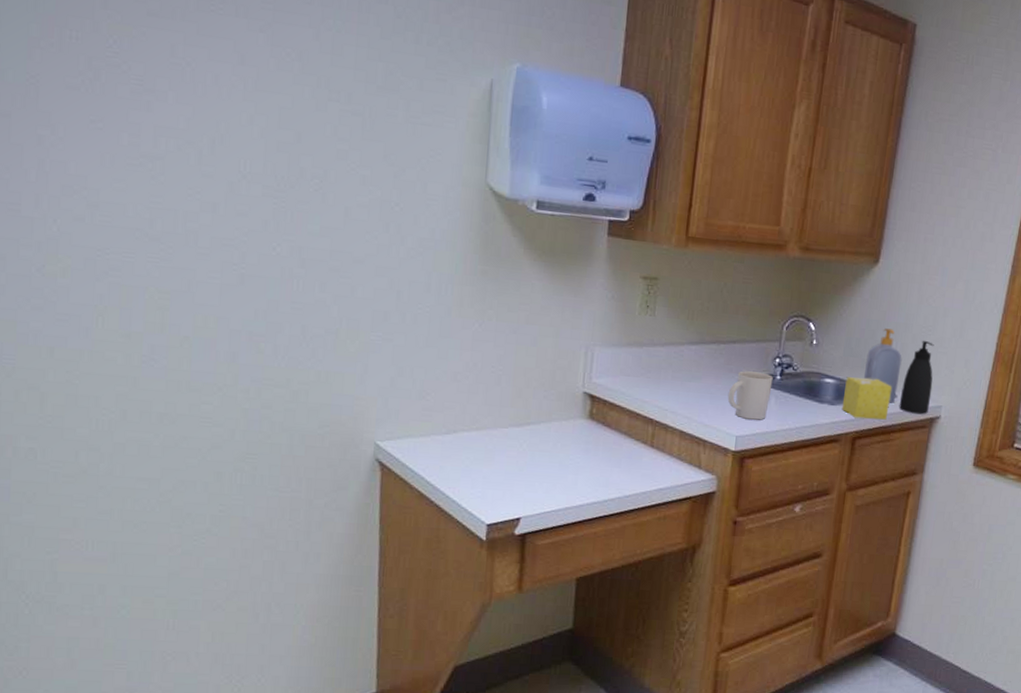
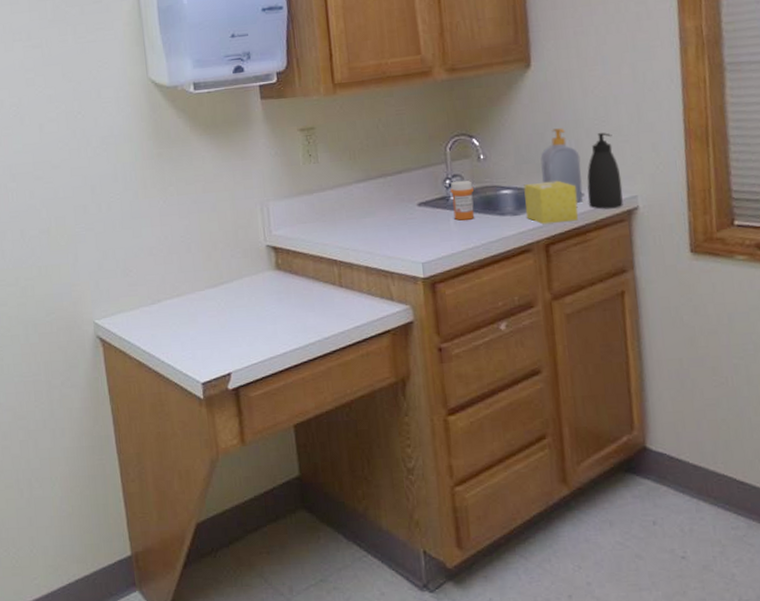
mug: present [727,371,773,420] -> none [404,196,449,245]
medicine bottle: none [776,361,801,402] -> present [450,180,475,221]

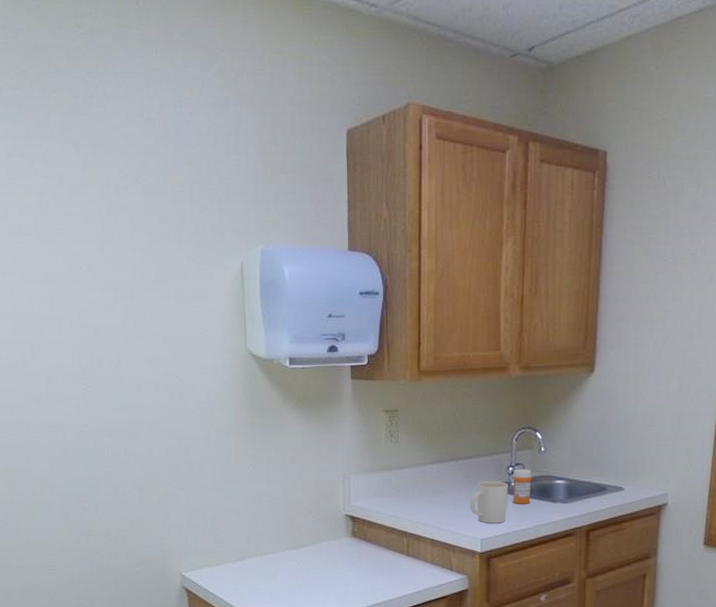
mug: none [404,196,449,245] -> present [470,481,508,523]
sponge: present [524,180,579,225] -> none [574,475,618,513]
soap bottle: present [540,128,583,203] -> none [591,429,626,496]
soap dispenser: present [587,132,623,210] -> none [627,435,657,503]

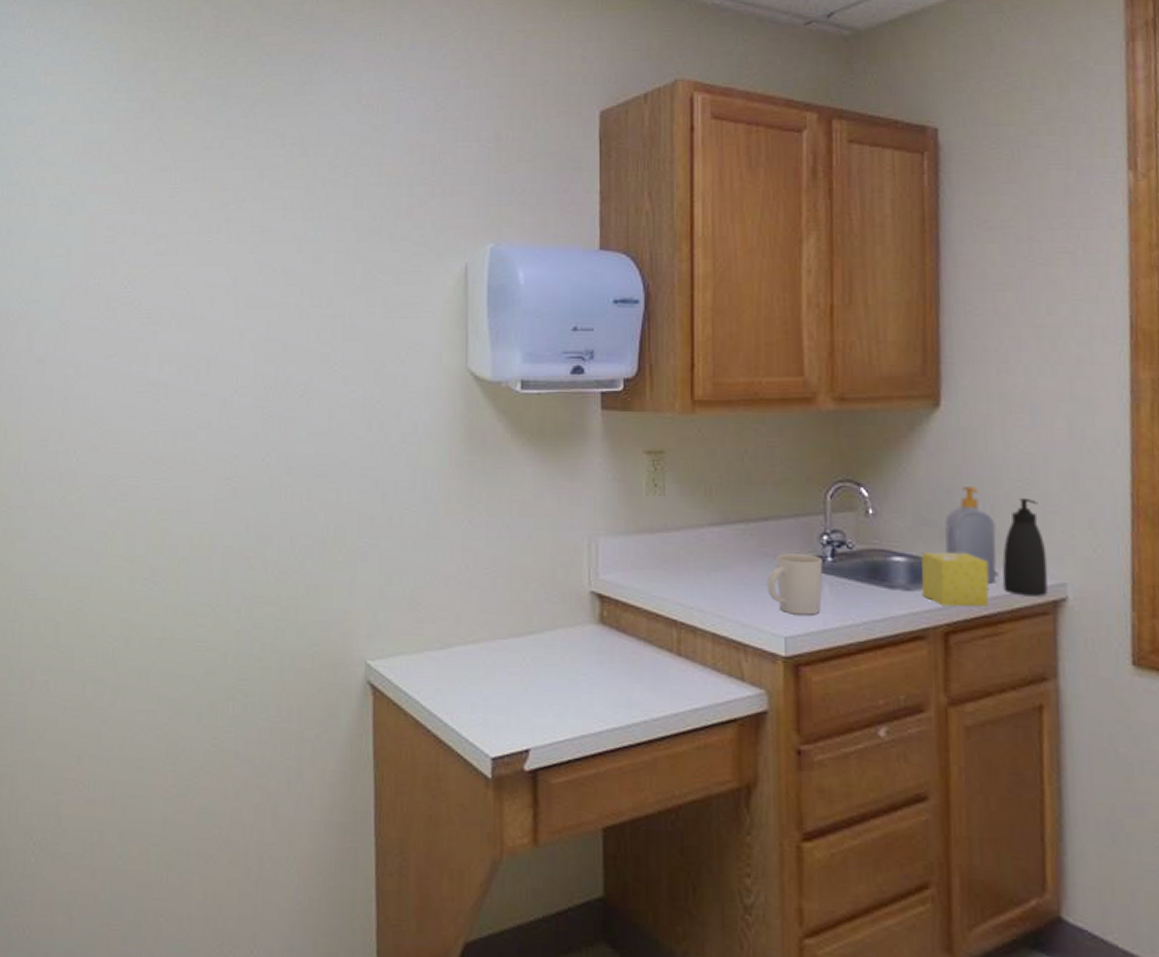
medicine bottle: present [512,468,533,504] -> none [827,537,858,589]
sponge: none [574,475,618,513] -> present [921,552,990,608]
soap bottle: none [591,429,626,496] -> present [944,486,997,584]
soap dispenser: none [627,435,657,503] -> present [1002,497,1048,597]

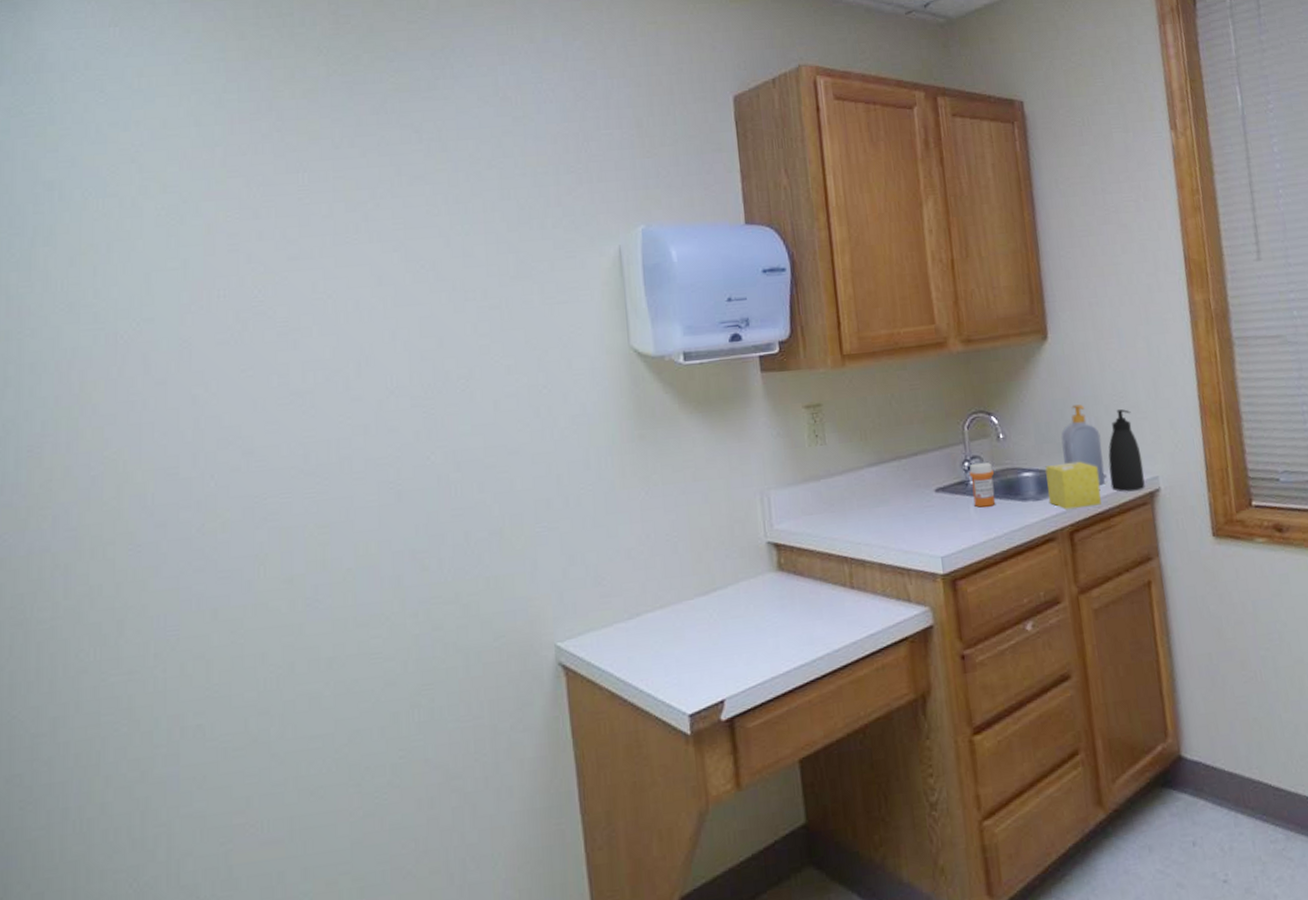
mug: present [767,553,823,615] -> none [921,480,969,536]
medicine bottle: none [827,537,858,589] -> present [969,462,996,508]

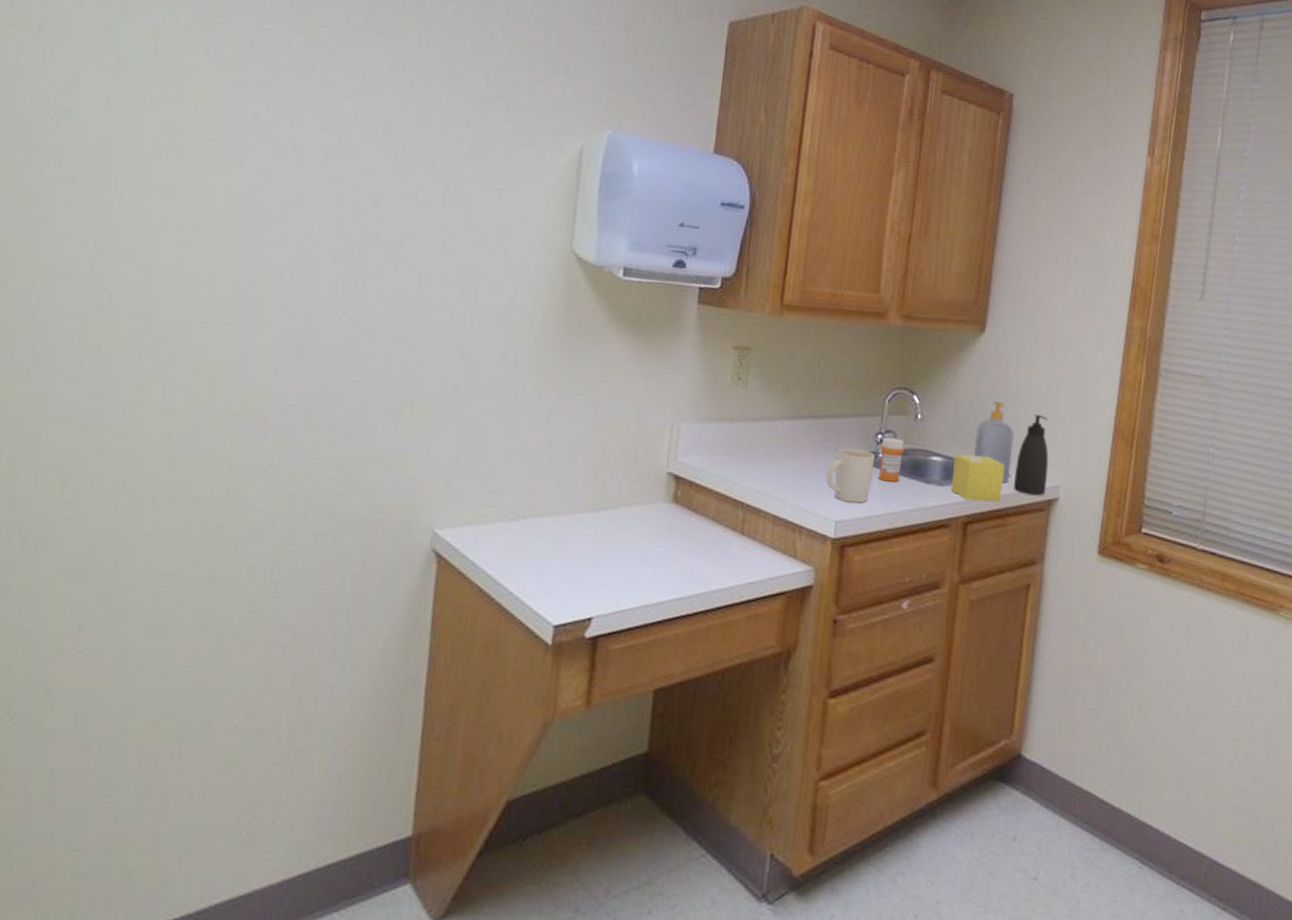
mug: none [921,480,969,536] -> present [825,448,875,503]

